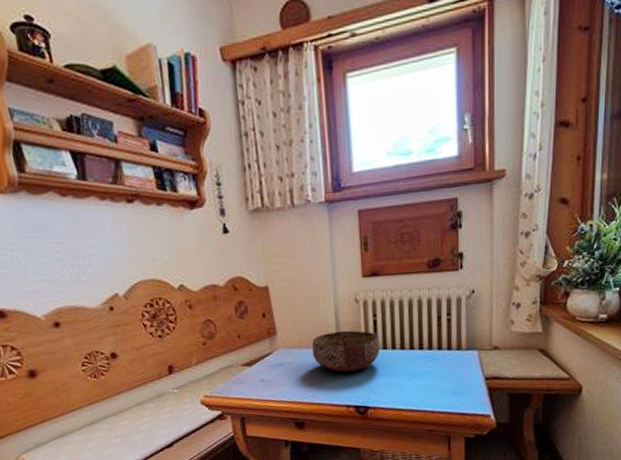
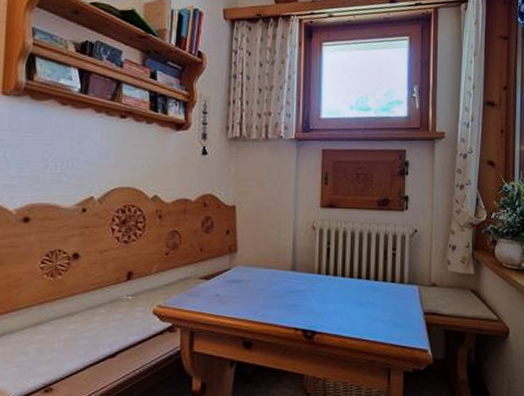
bowl: present [312,330,381,372] -> none [269,254,332,294]

